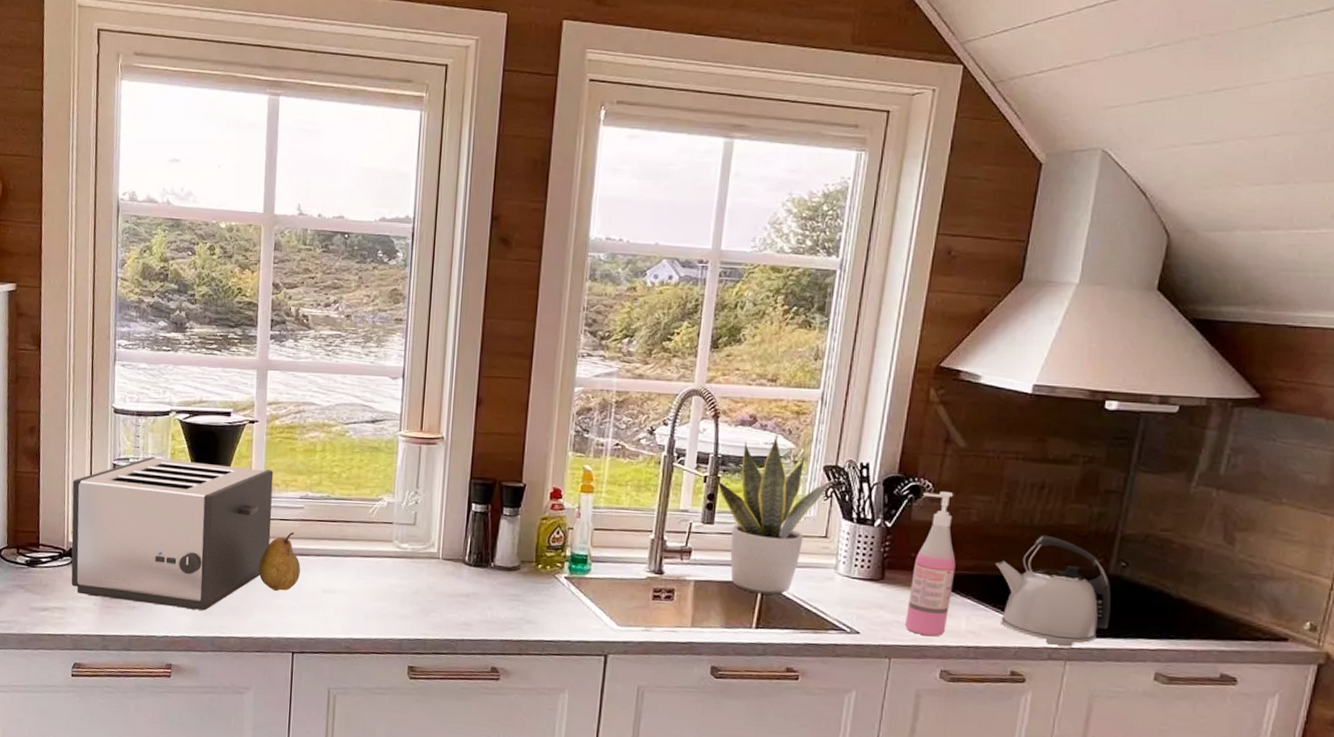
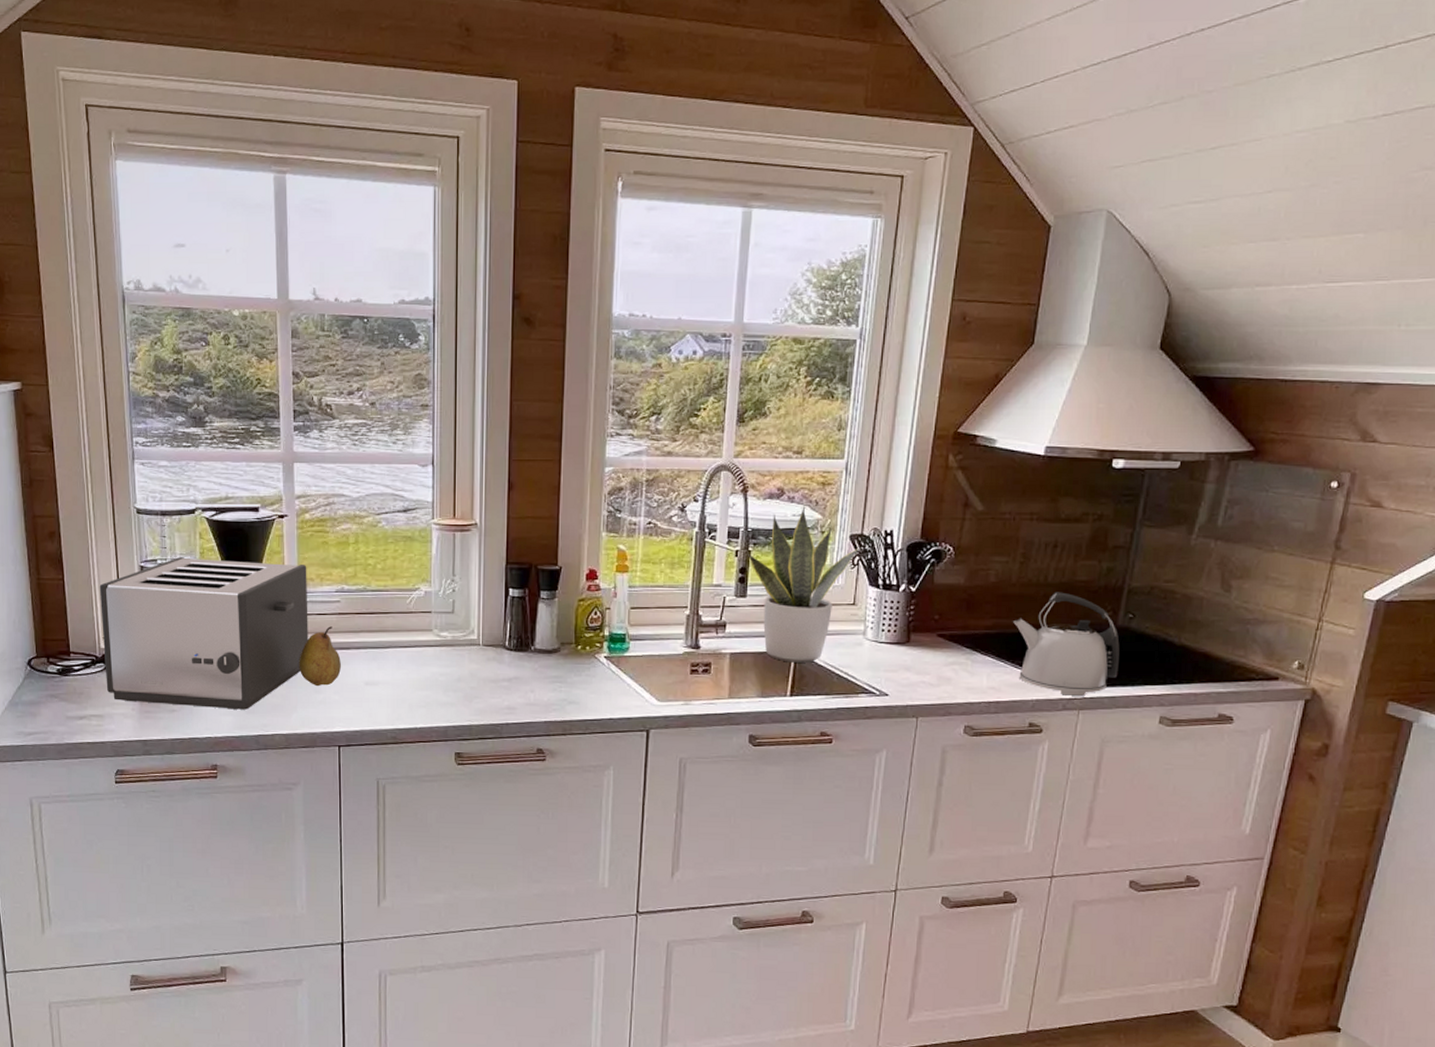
soap dispenser: present [905,492,956,637] -> none [931,555,977,694]

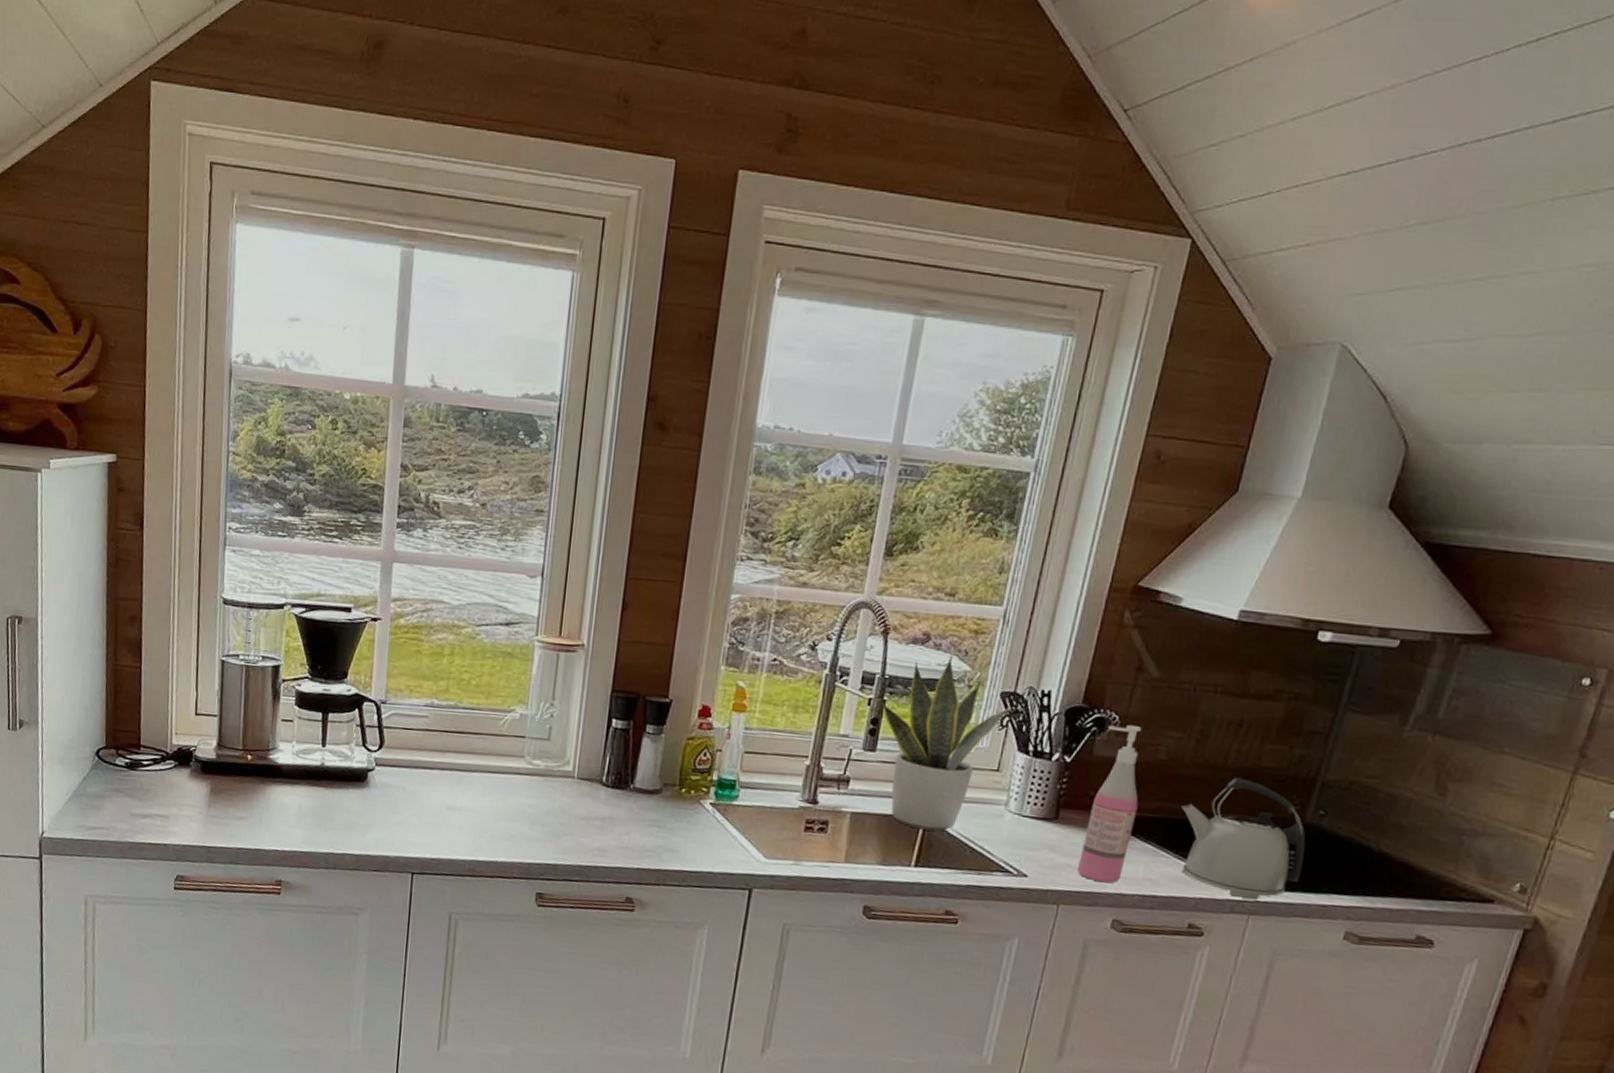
toaster: present [99,557,308,710] -> none [174,654,397,824]
fruit: present [299,626,341,687] -> none [377,743,423,807]
soap dispenser: none [931,555,977,694] -> present [1078,725,1142,883]

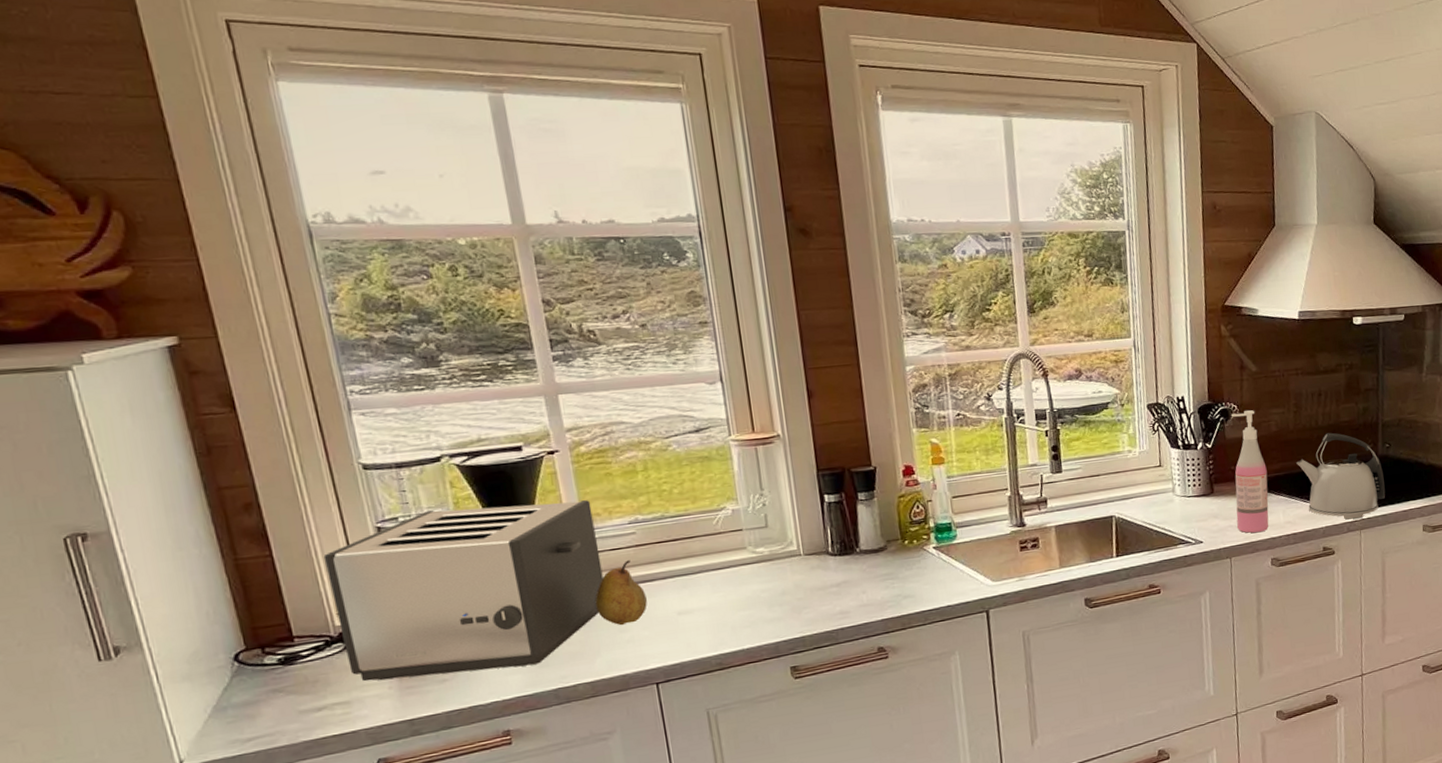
toaster: none [174,654,397,824] -> present [323,500,604,682]
fruit: none [377,743,423,807] -> present [595,560,647,626]
potted plant: present [882,655,1014,832] -> none [1057,383,1159,527]

